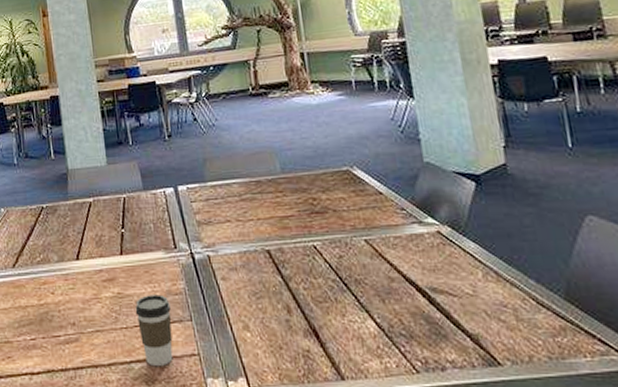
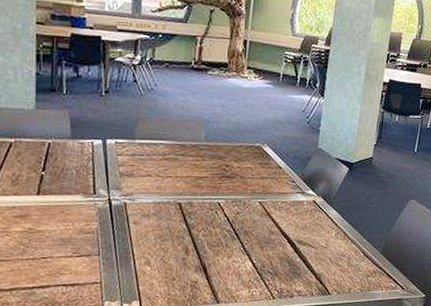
coffee cup: present [135,294,173,367] -> none [44,232,81,292]

